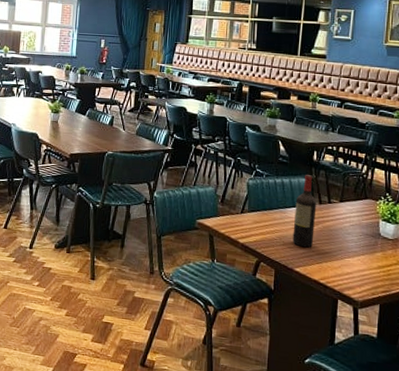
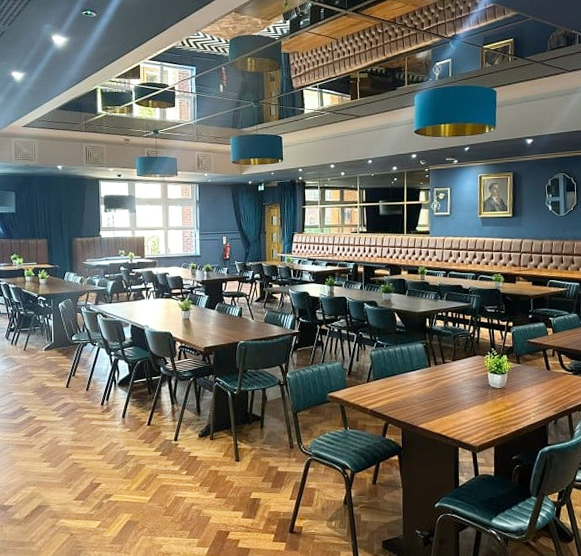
wine bottle: present [292,175,317,248] -> none [414,340,433,406]

